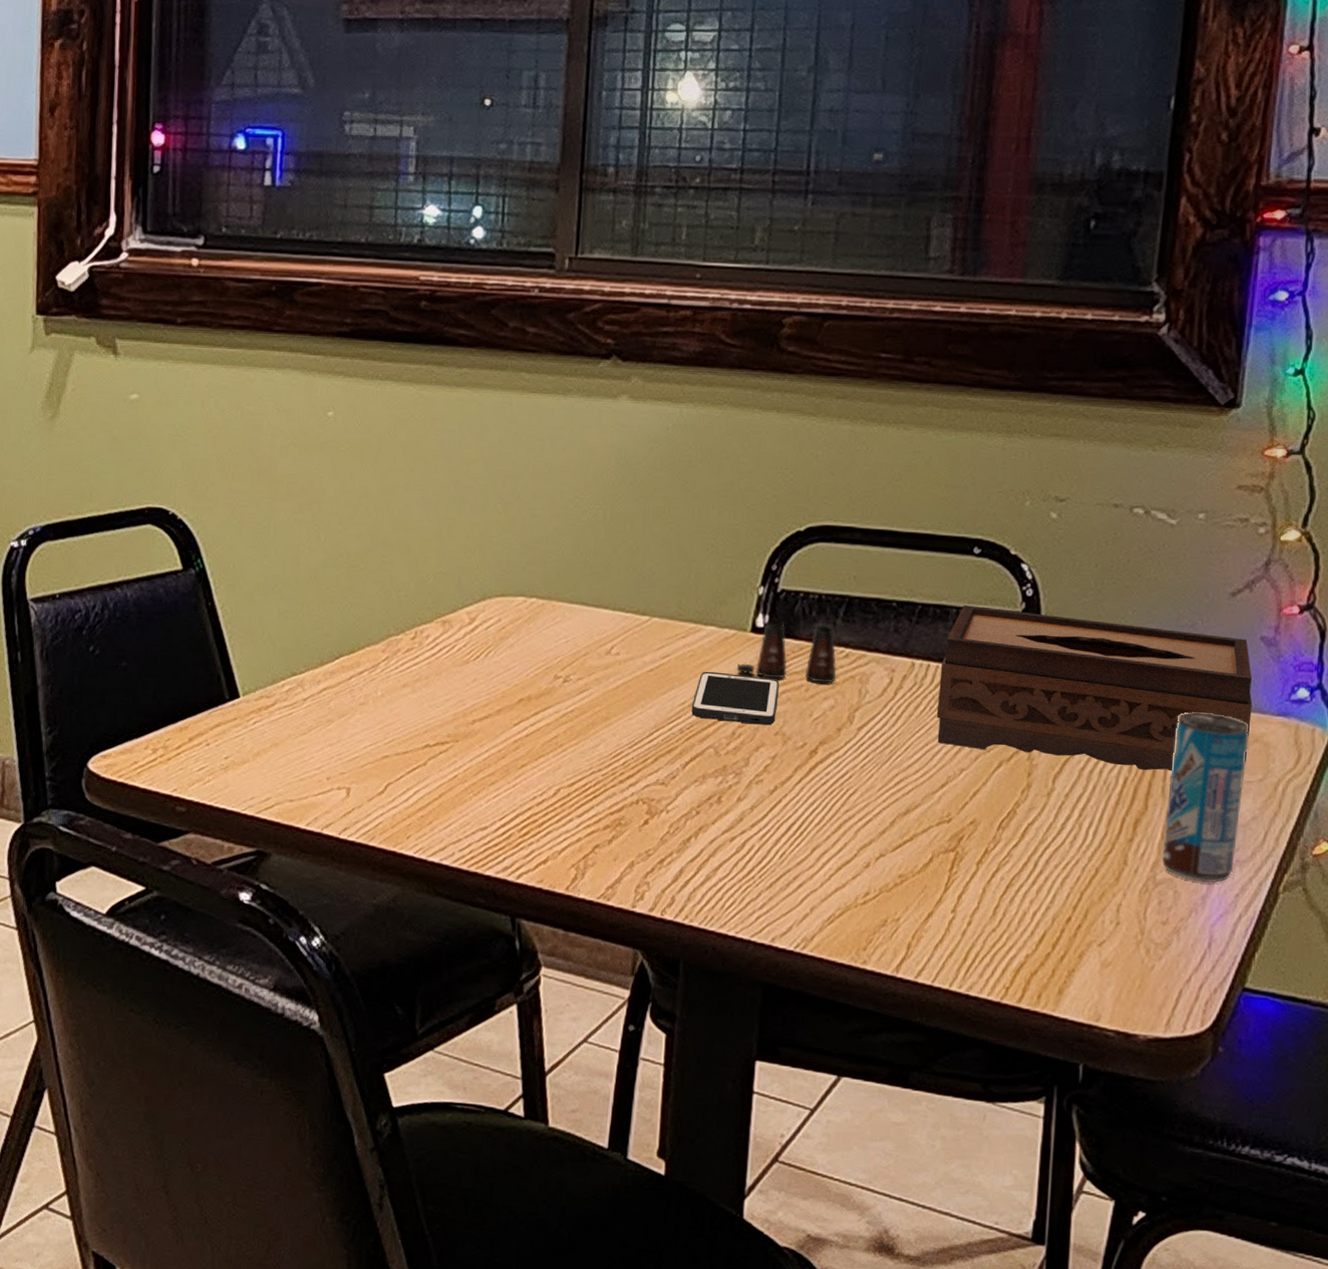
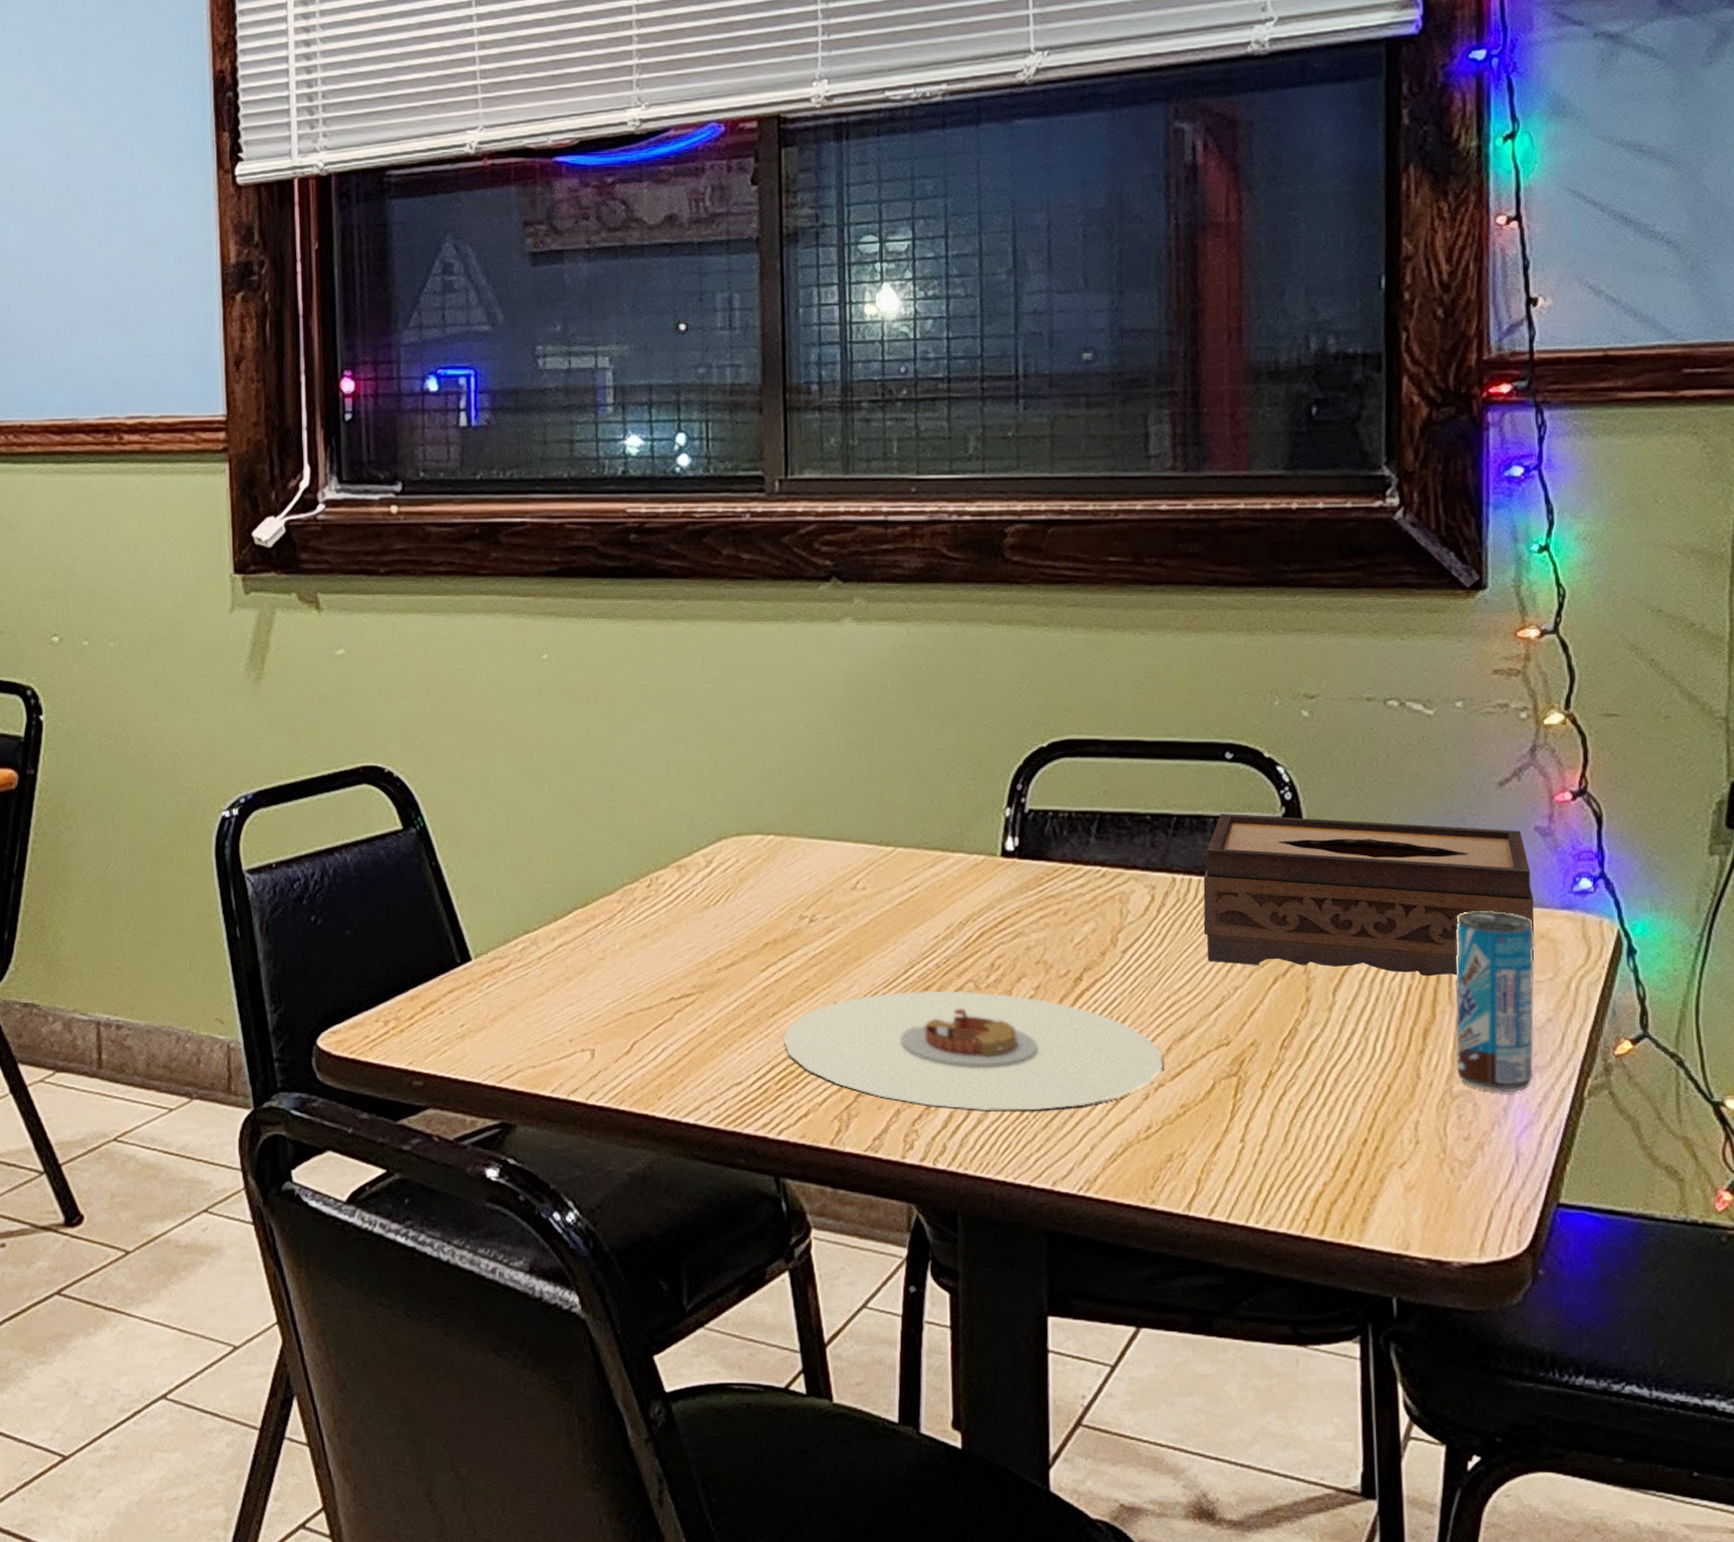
plate: none [529,753,887,872] -> present [783,990,1164,1112]
cell phone: present [691,671,779,726] -> none [946,901,1036,954]
salt shaker: present [736,620,837,683] -> none [989,841,1095,906]

